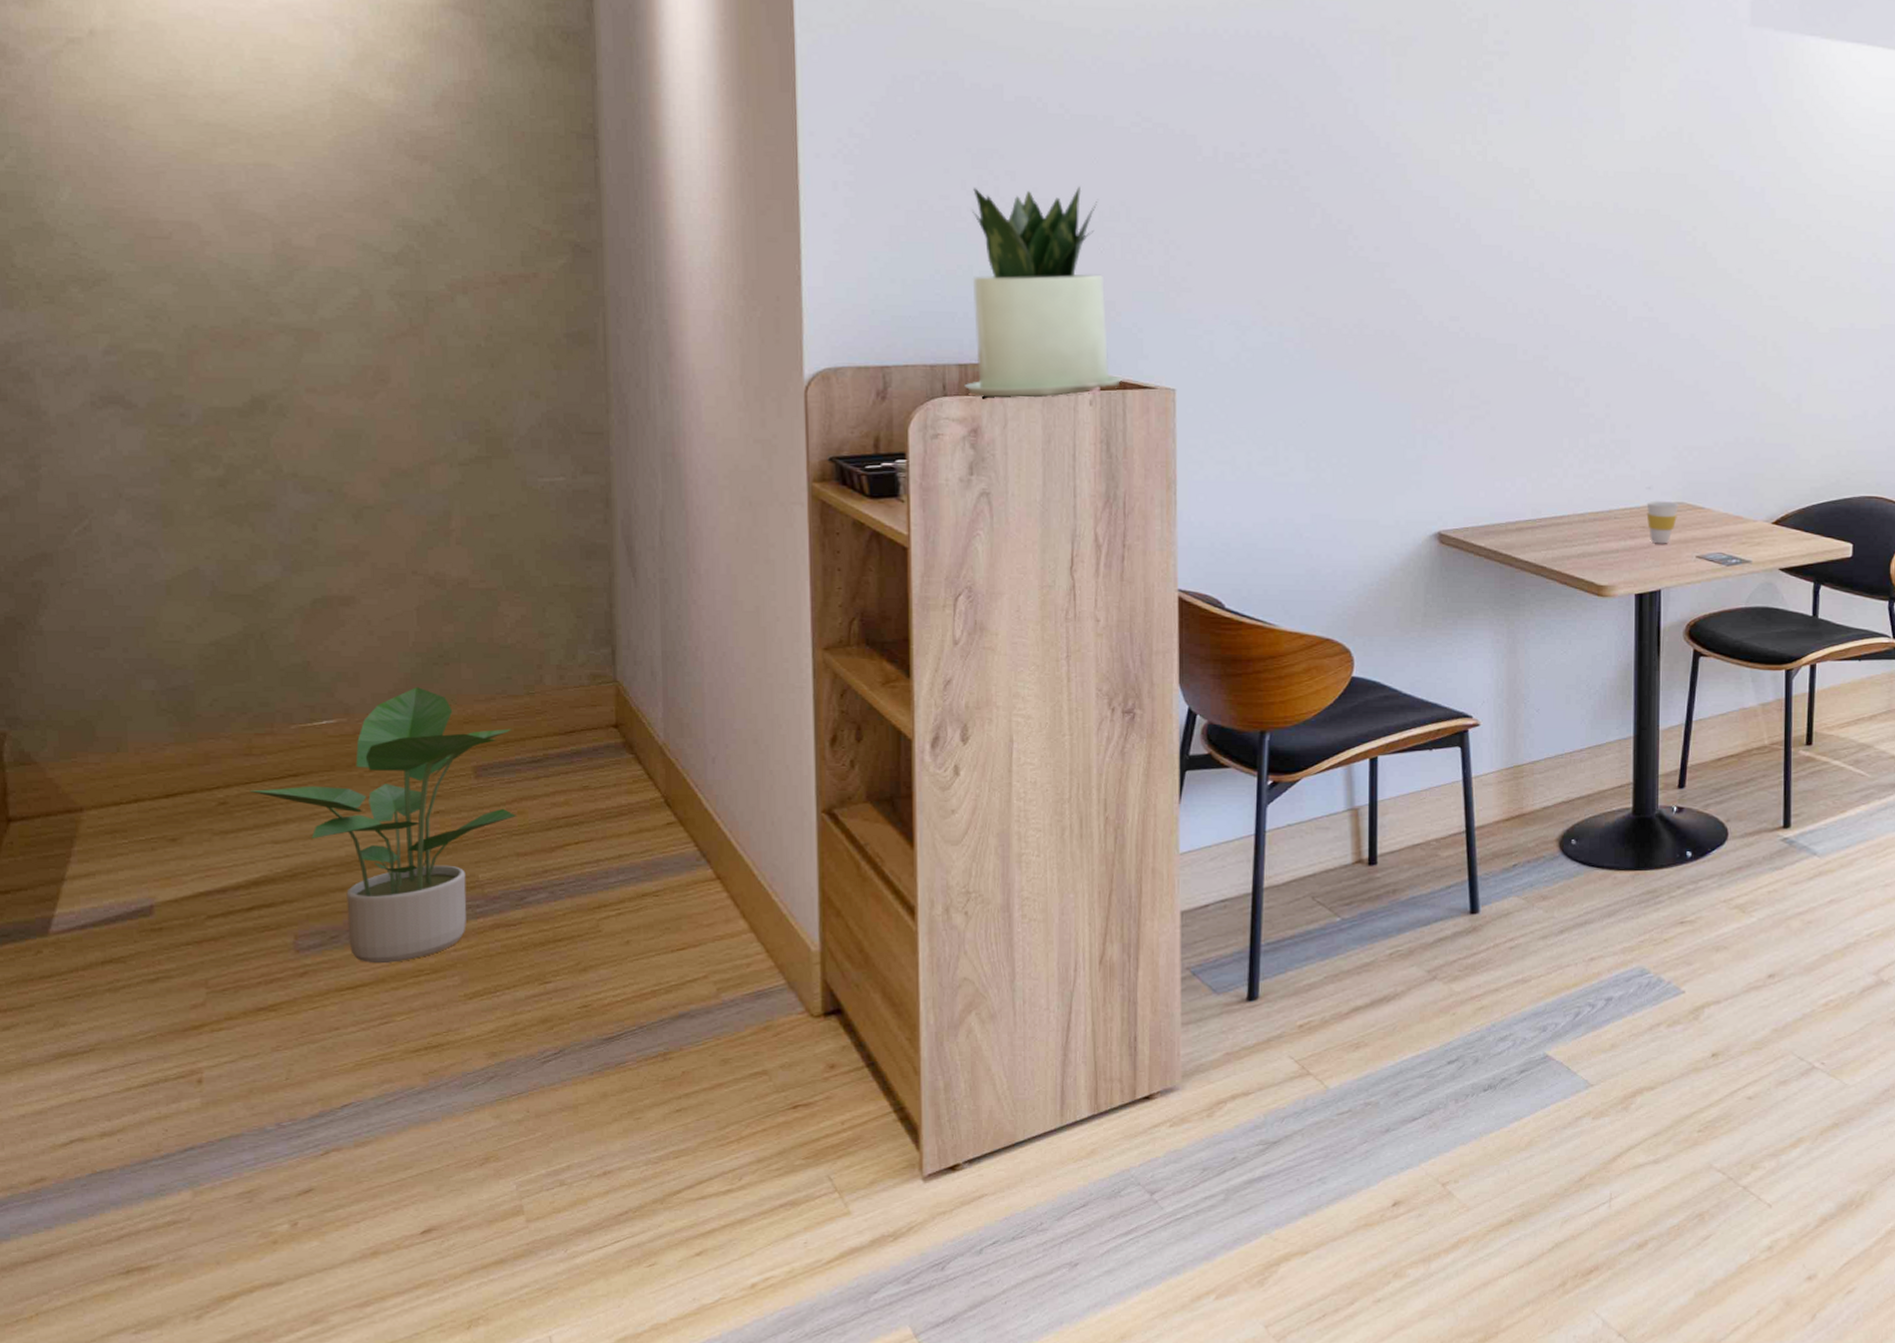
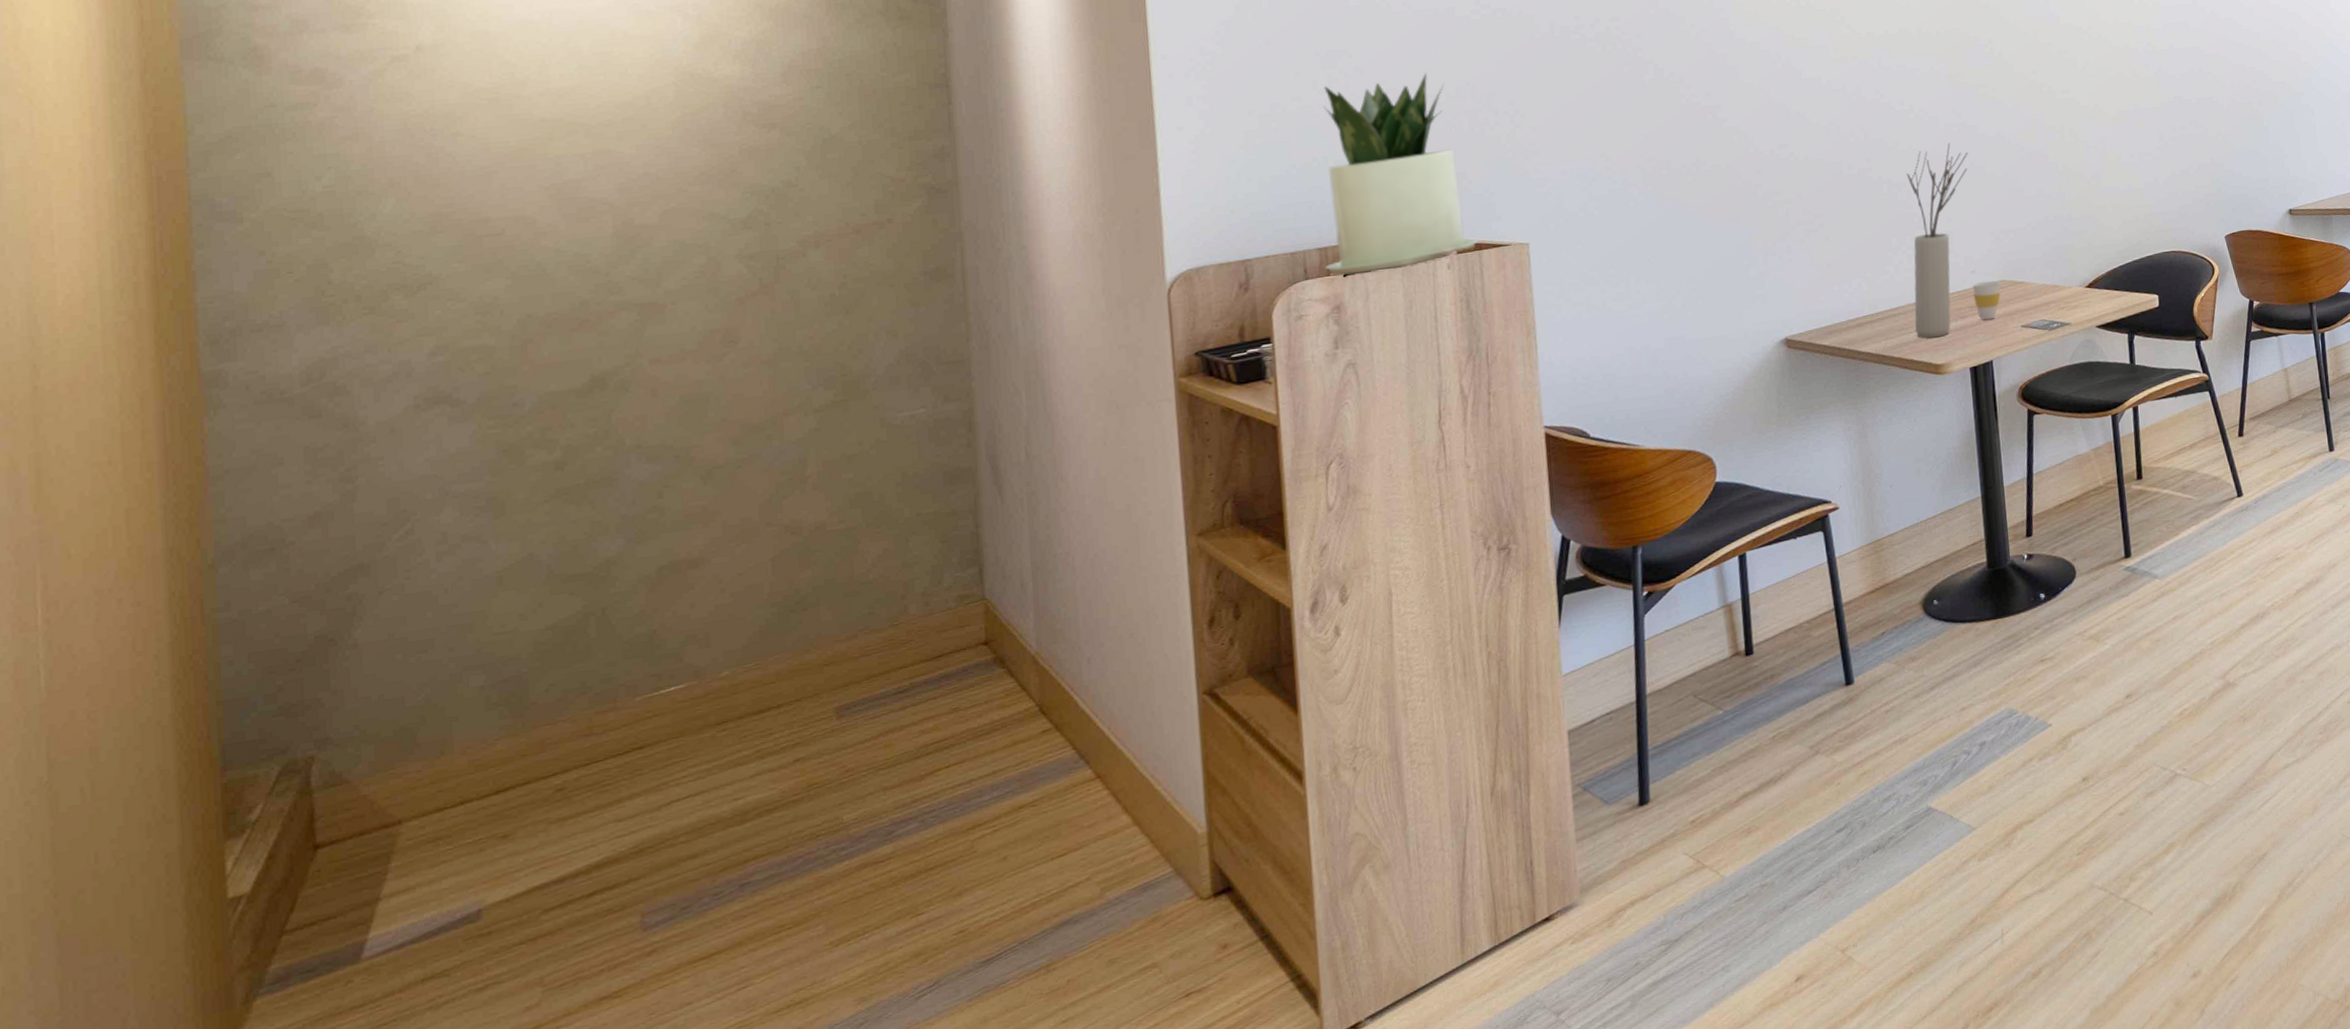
potted plant: present [249,687,517,962] -> none [590,637,884,928]
vase: none [1579,338,1657,555] -> present [1906,142,1968,338]

